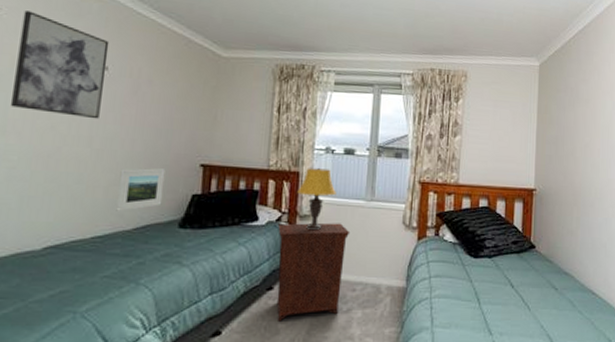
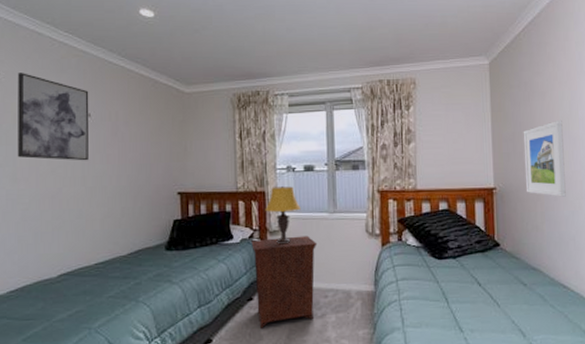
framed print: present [116,168,166,211] -> none [111,199,149,240]
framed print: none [564,128,603,204] -> present [523,121,566,197]

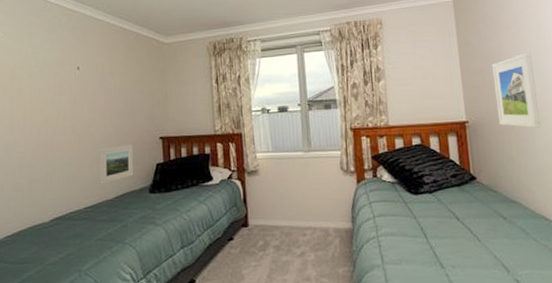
wall art: present [17,73,89,161] -> none [14,32,78,111]
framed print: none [111,199,149,240] -> present [99,145,134,184]
nightstand: present [251,236,318,328] -> none [230,175,294,268]
table lamp: present [265,186,301,245] -> none [242,127,276,184]

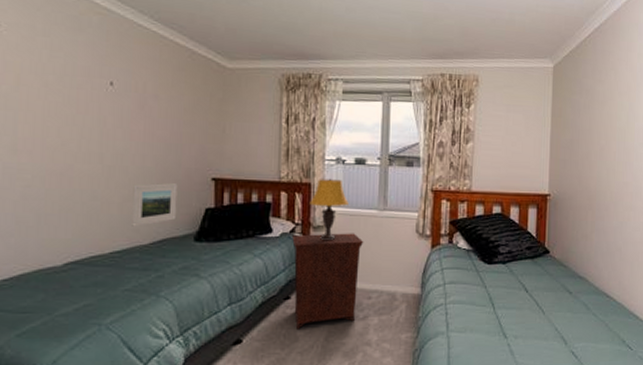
nightstand: none [230,175,294,268] -> present [292,233,364,329]
table lamp: none [242,127,276,184] -> present [310,179,349,241]
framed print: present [491,52,541,128] -> none [579,131,619,208]

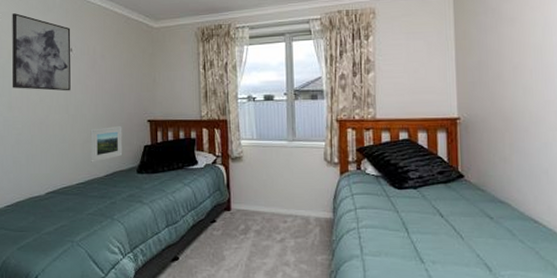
wall art: none [18,26,112,136] -> present [12,13,71,91]
nightstand: present [292,233,364,329] -> none [214,162,277,249]
table lamp: present [310,179,349,241] -> none [227,115,261,171]

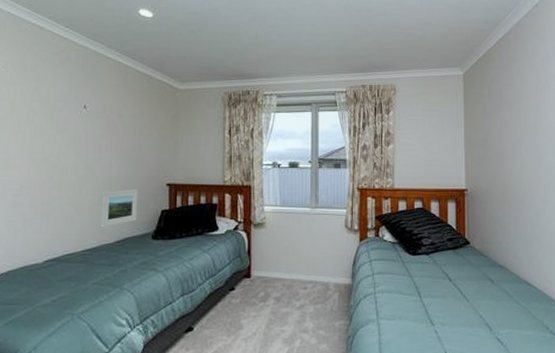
wall art: present [12,13,71,91] -> none [11,64,86,151]

